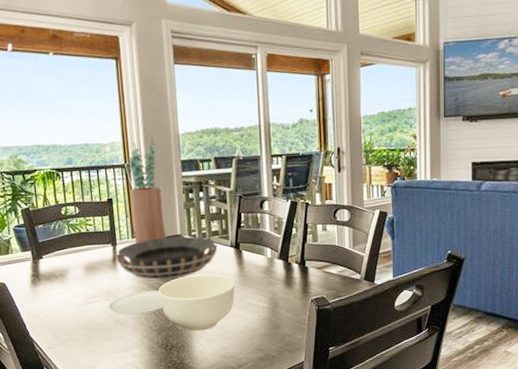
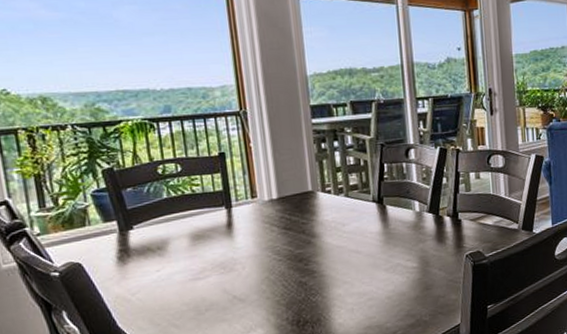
plate: present [109,291,163,315] -> none [223,258,293,290]
decorative bowl: present [115,236,218,280] -> none [230,192,358,246]
vase: present [129,136,167,243] -> none [245,78,295,204]
bowl: present [158,274,236,331] -> none [286,234,380,302]

